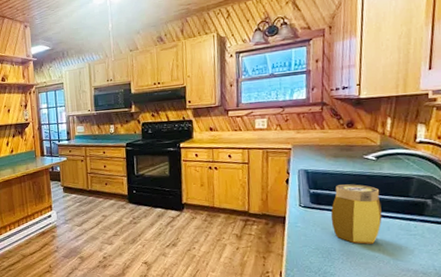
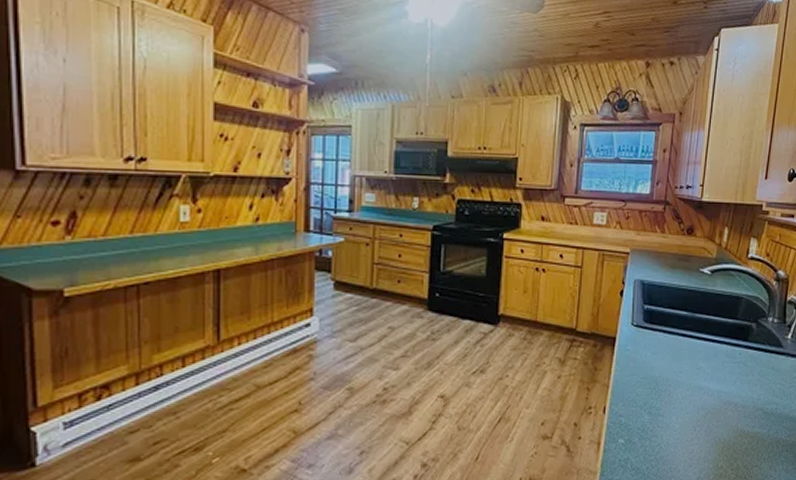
jar: present [330,184,382,244] -> none [662,301,711,373]

